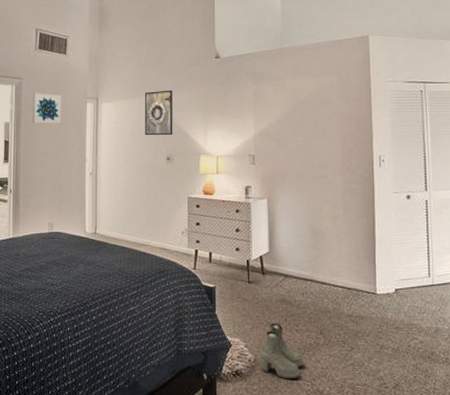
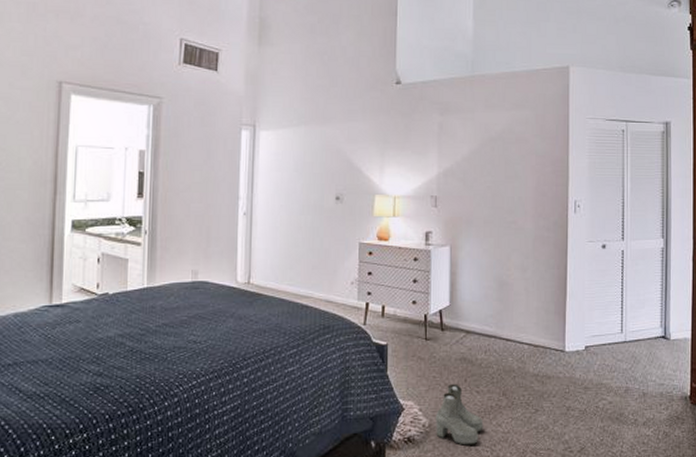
wall art: present [32,93,62,125] -> none [174,116,212,155]
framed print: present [144,90,173,136] -> none [310,118,345,172]

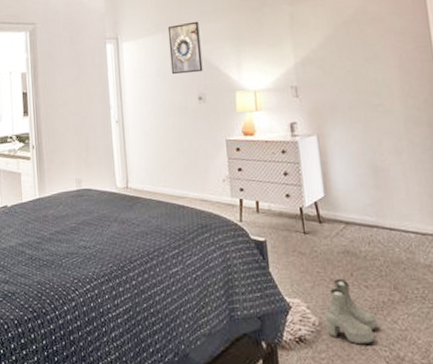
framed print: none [310,118,345,172] -> present [167,21,203,75]

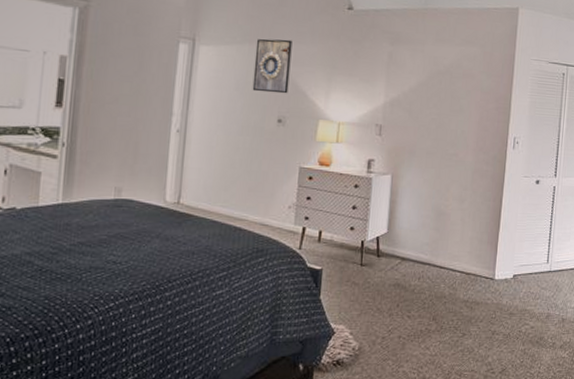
boots: present [324,278,378,345] -> none [365,308,413,368]

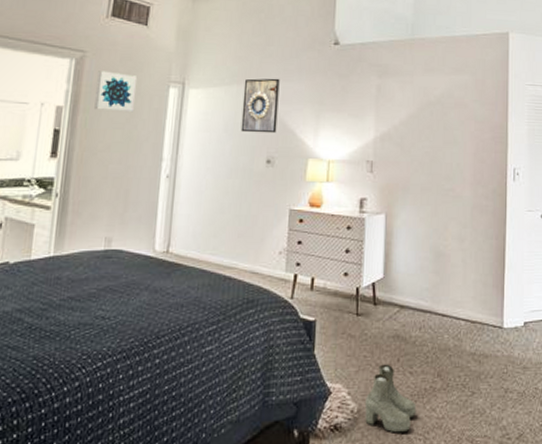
wall art: none [101,22,146,66] -> present [94,71,138,113]
boots: none [365,308,413,368] -> present [364,364,417,433]

